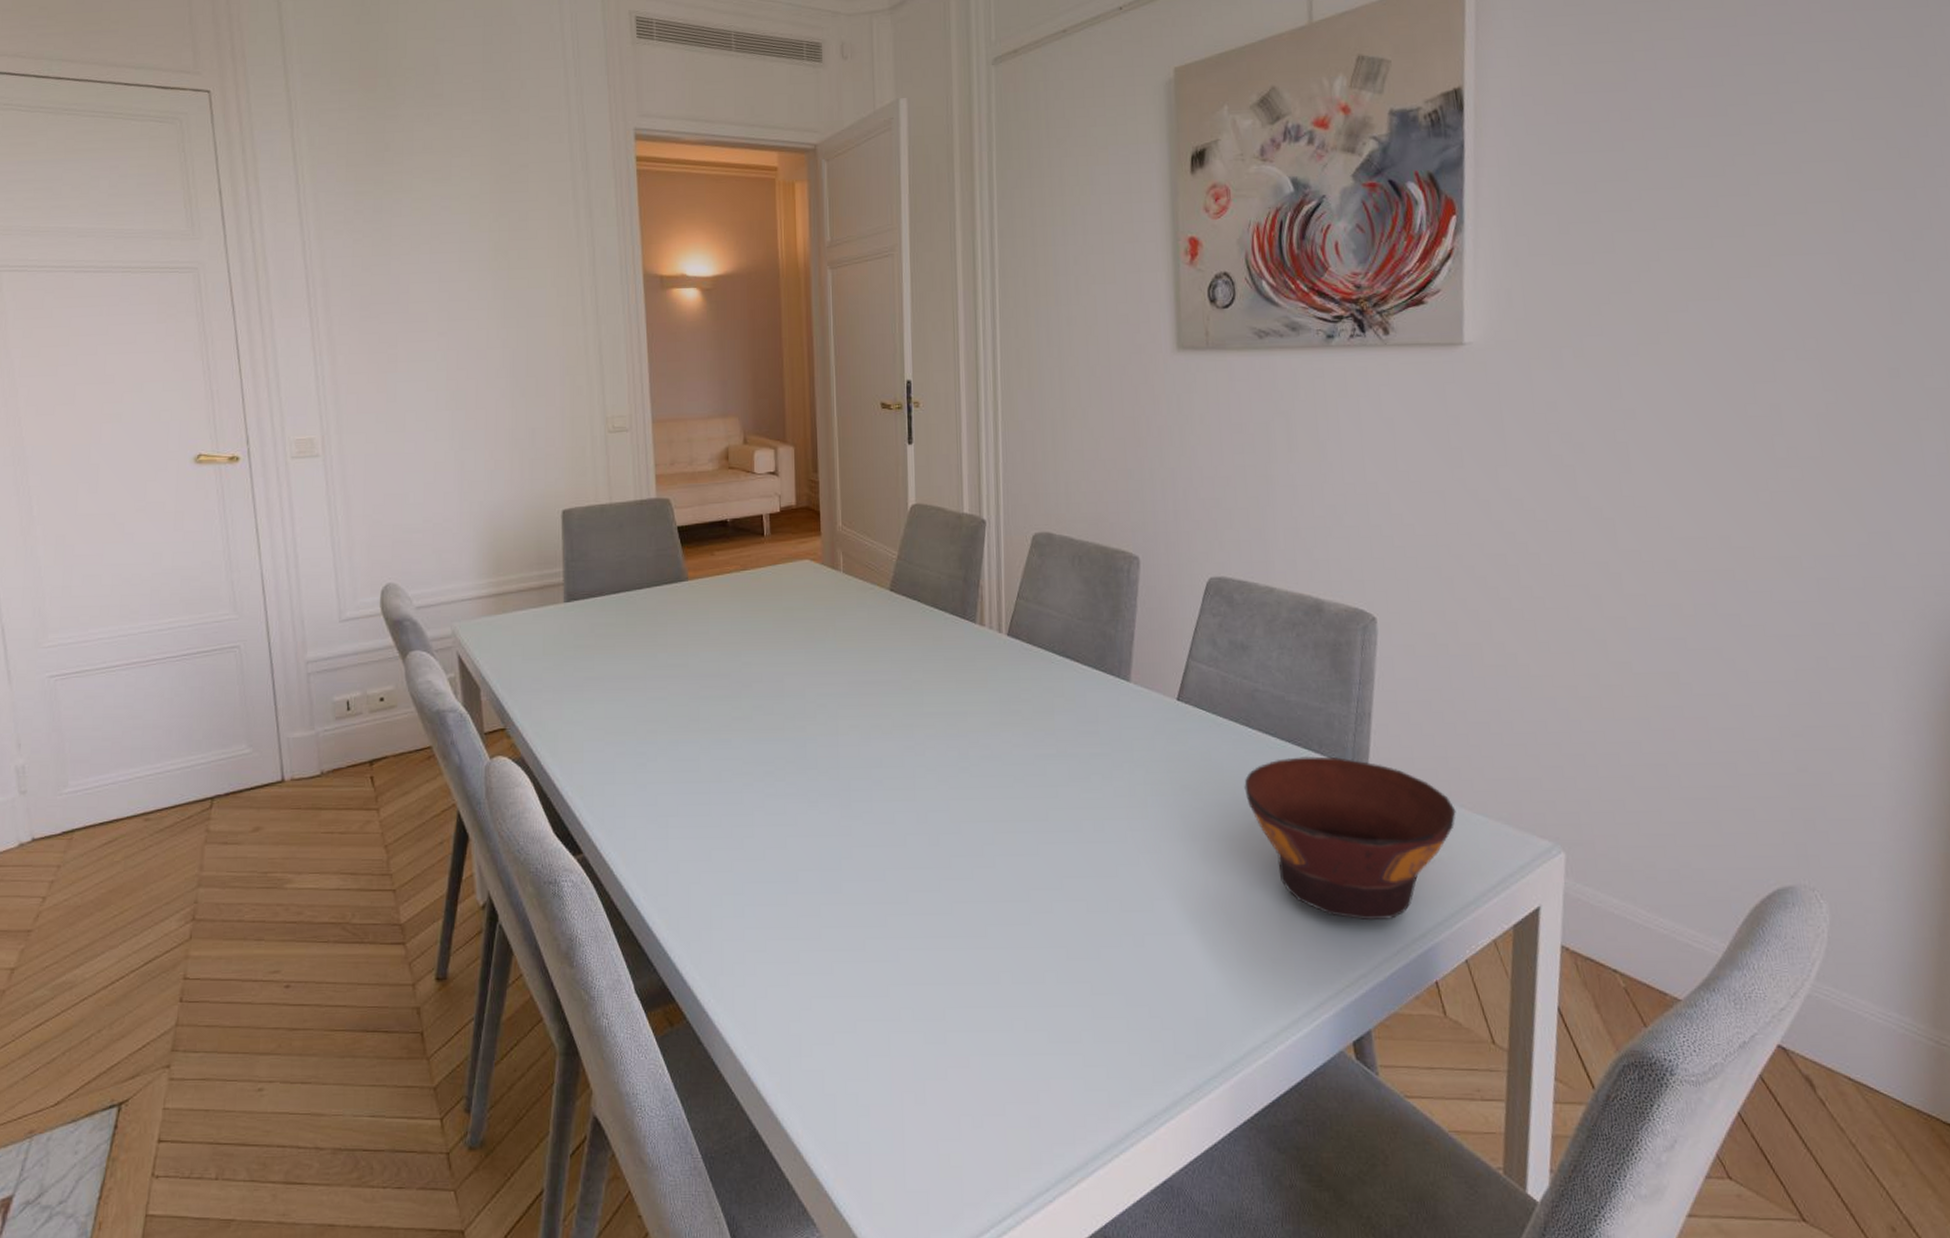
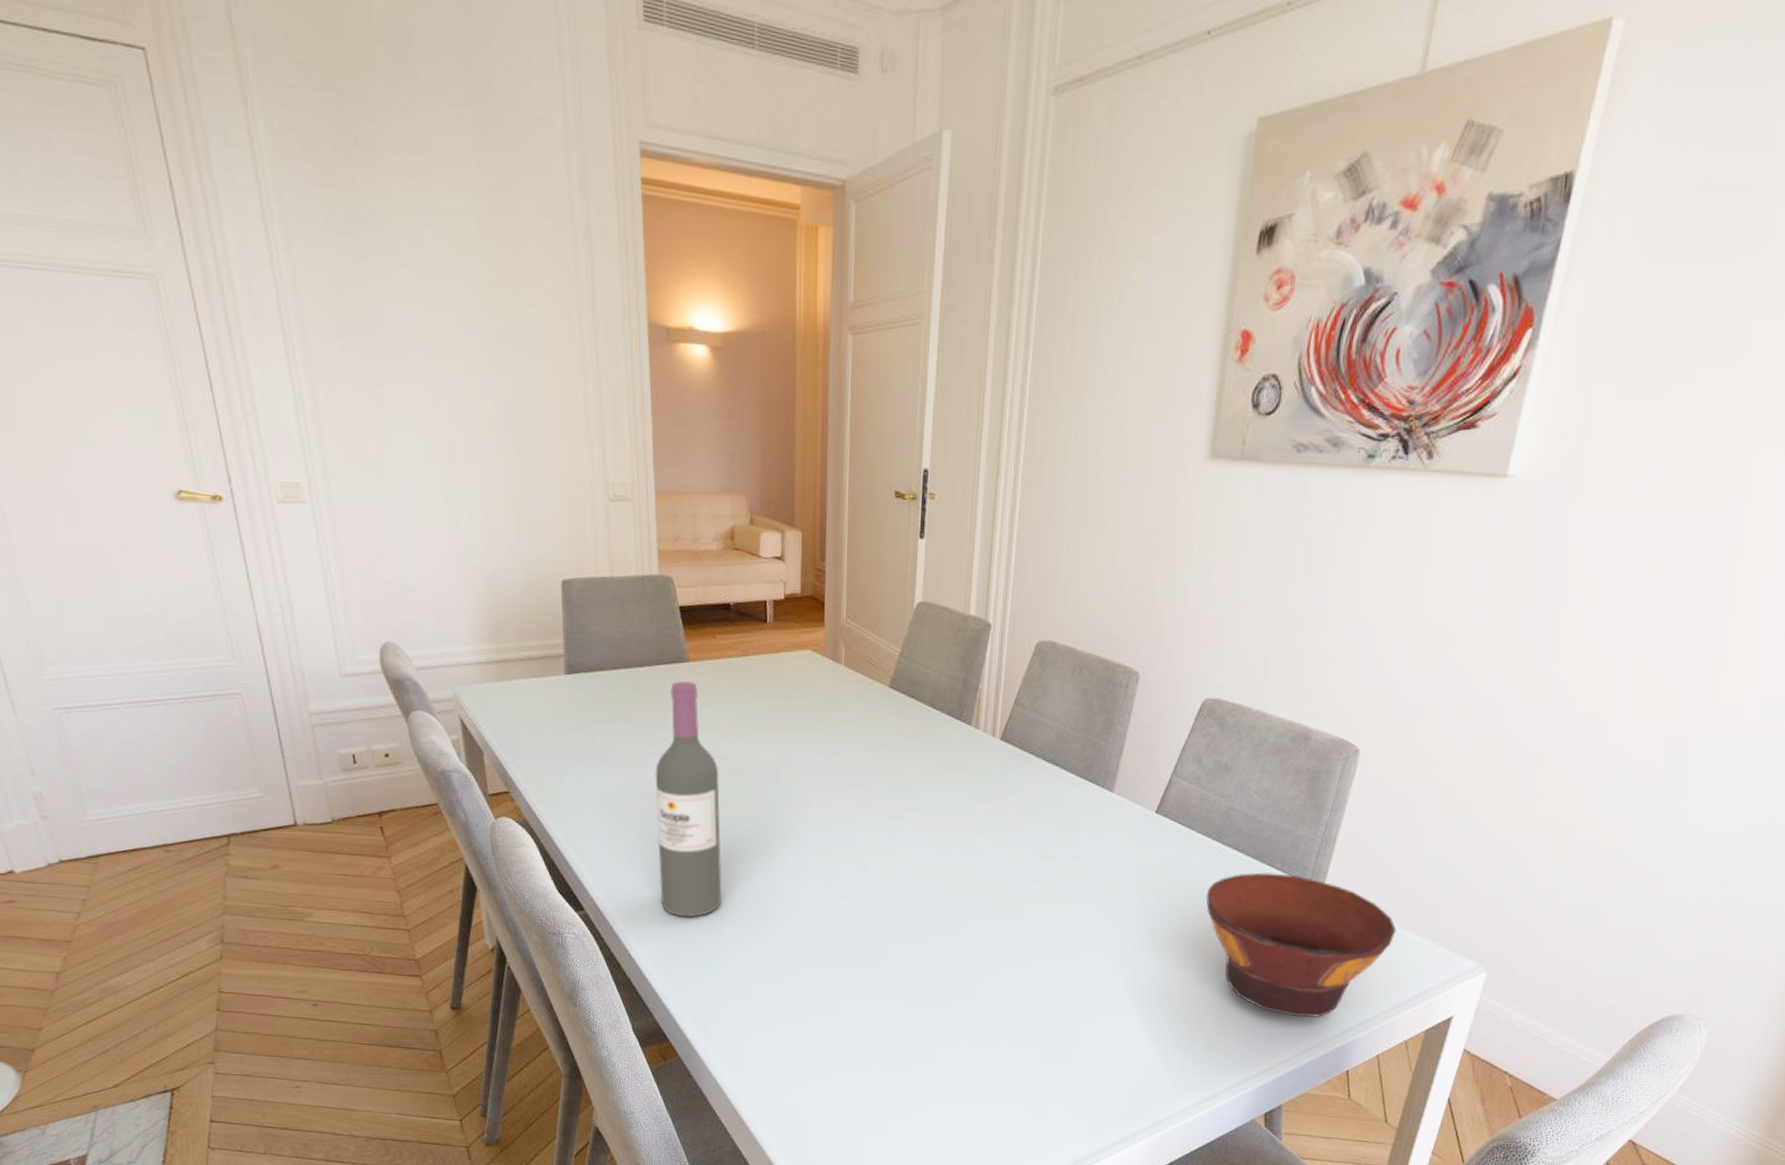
wine bottle: none [656,600,730,854] -> present [655,681,723,918]

